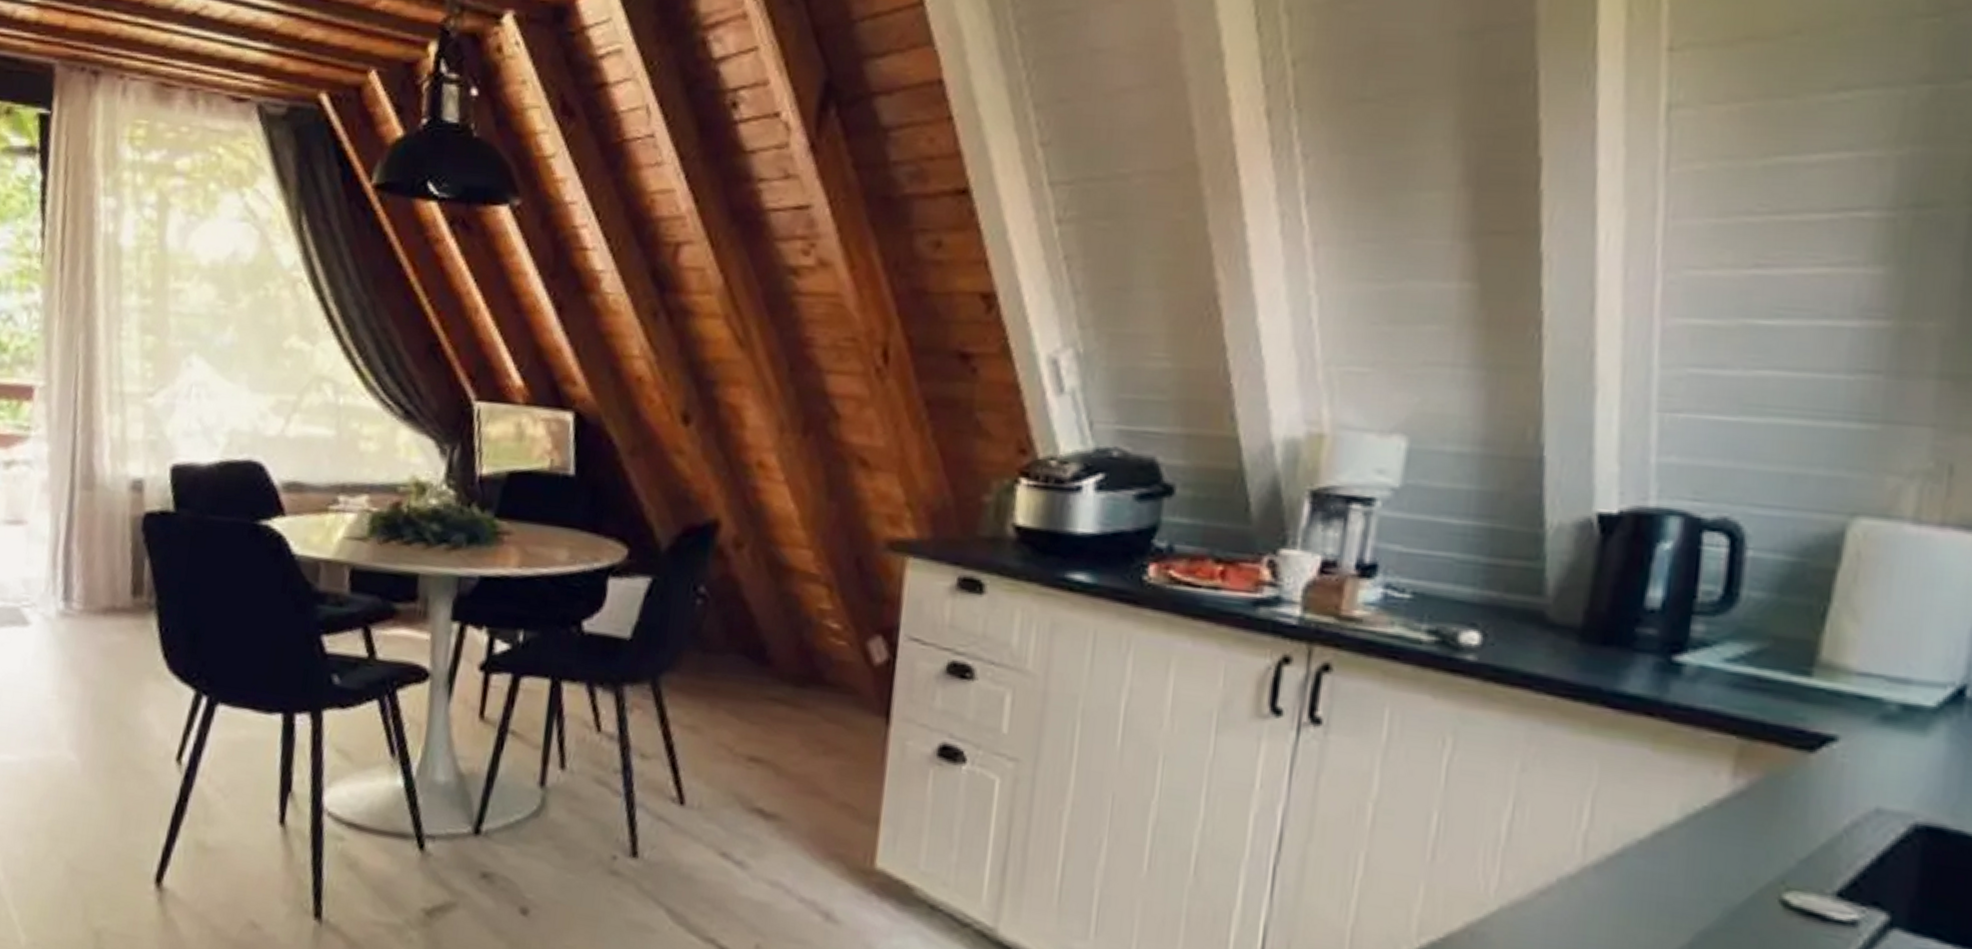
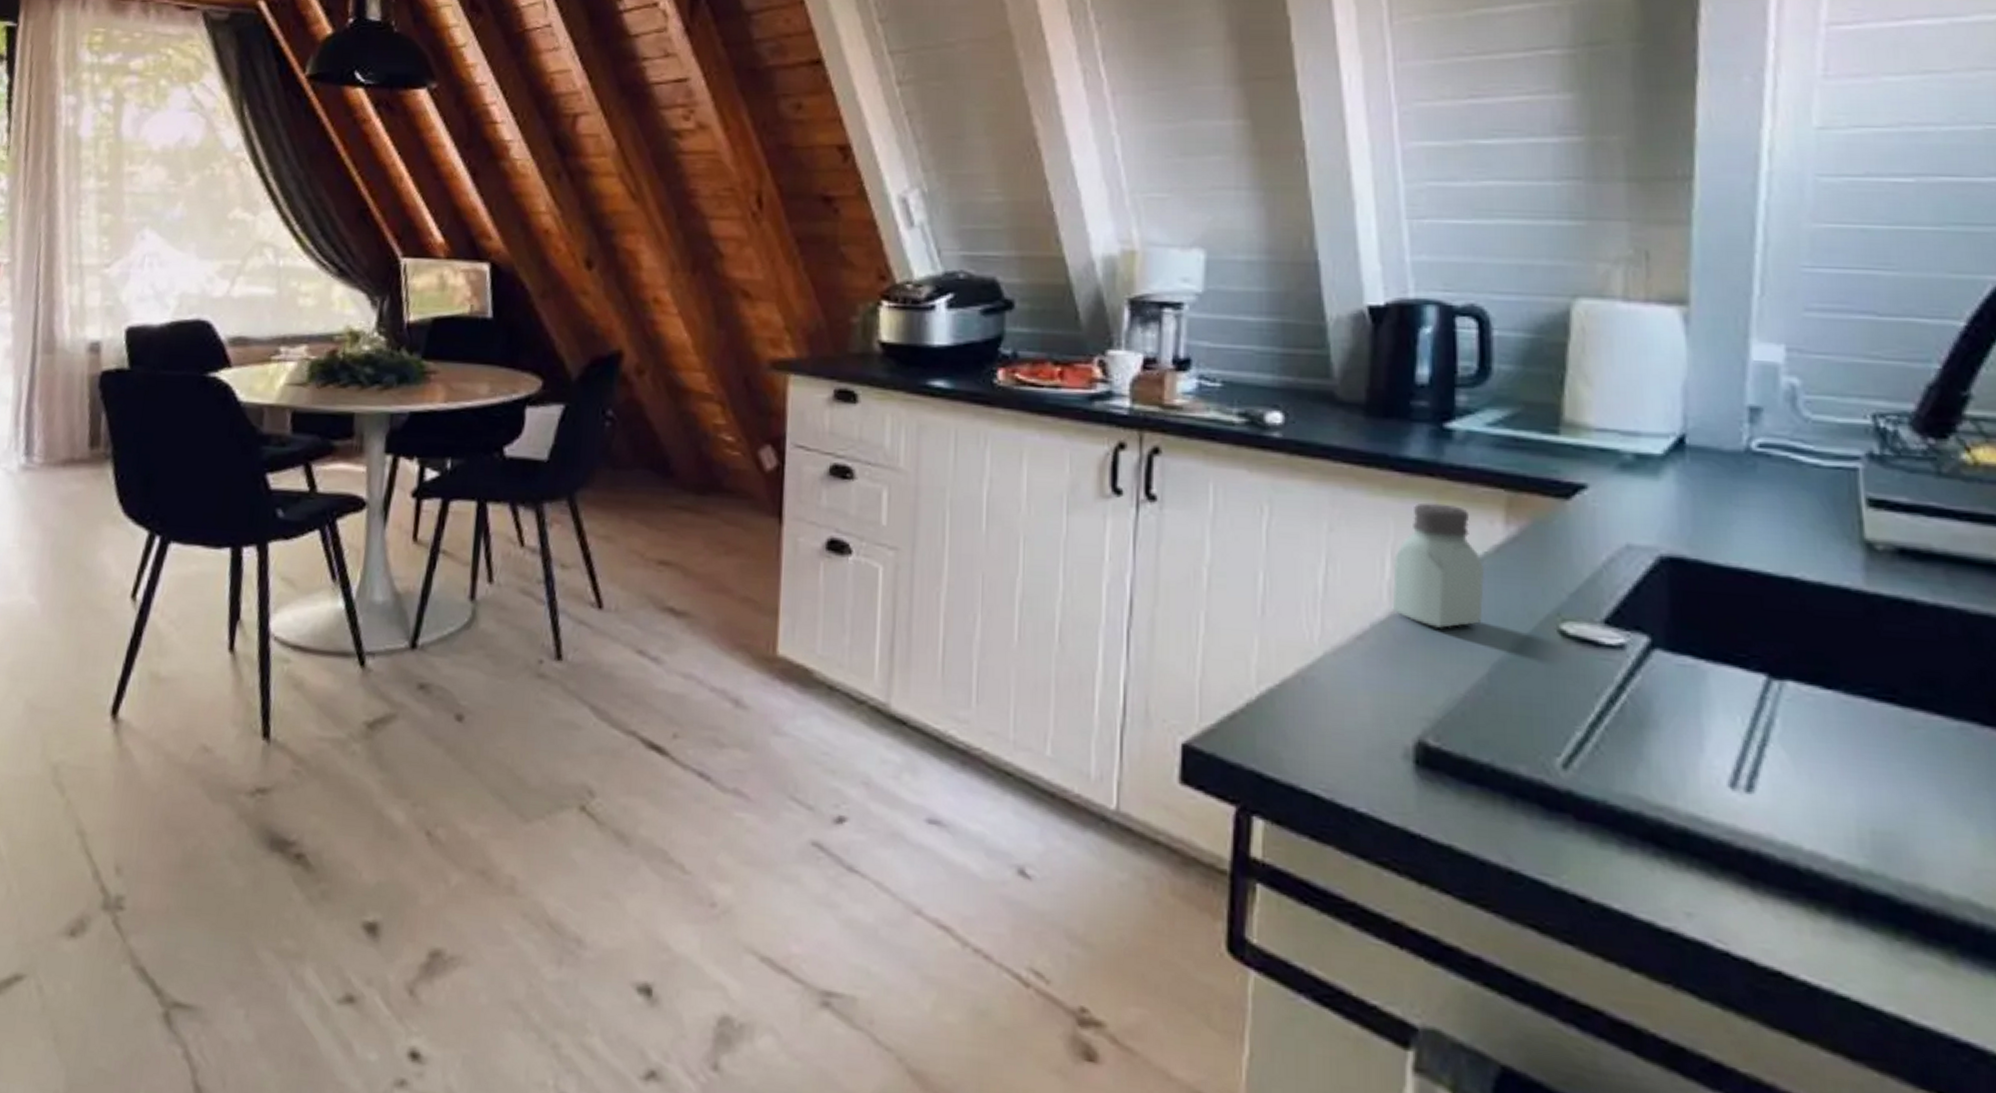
saltshaker: none [1585,745,1700,890] -> present [1392,502,1484,628]

